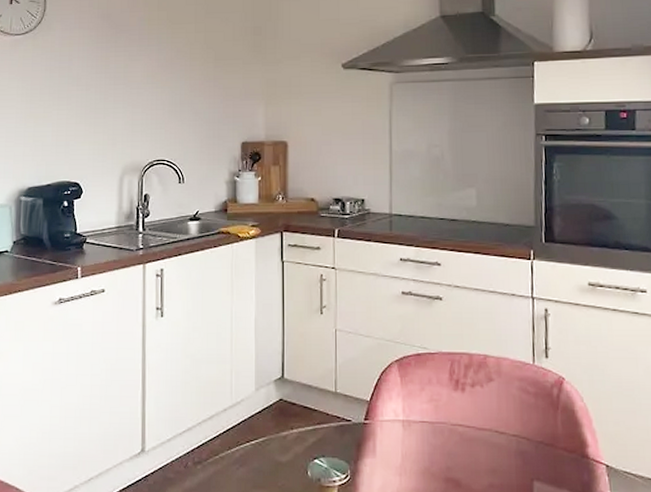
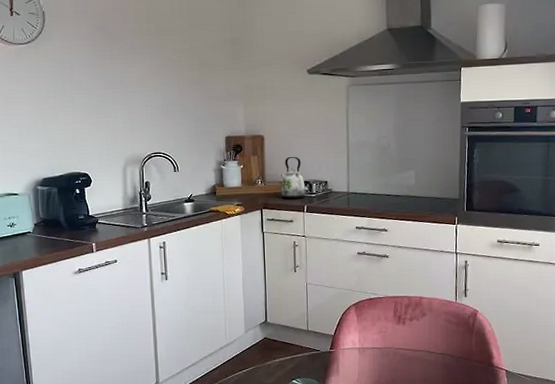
kettle: none [306,168,337,220] -> present [280,157,306,199]

